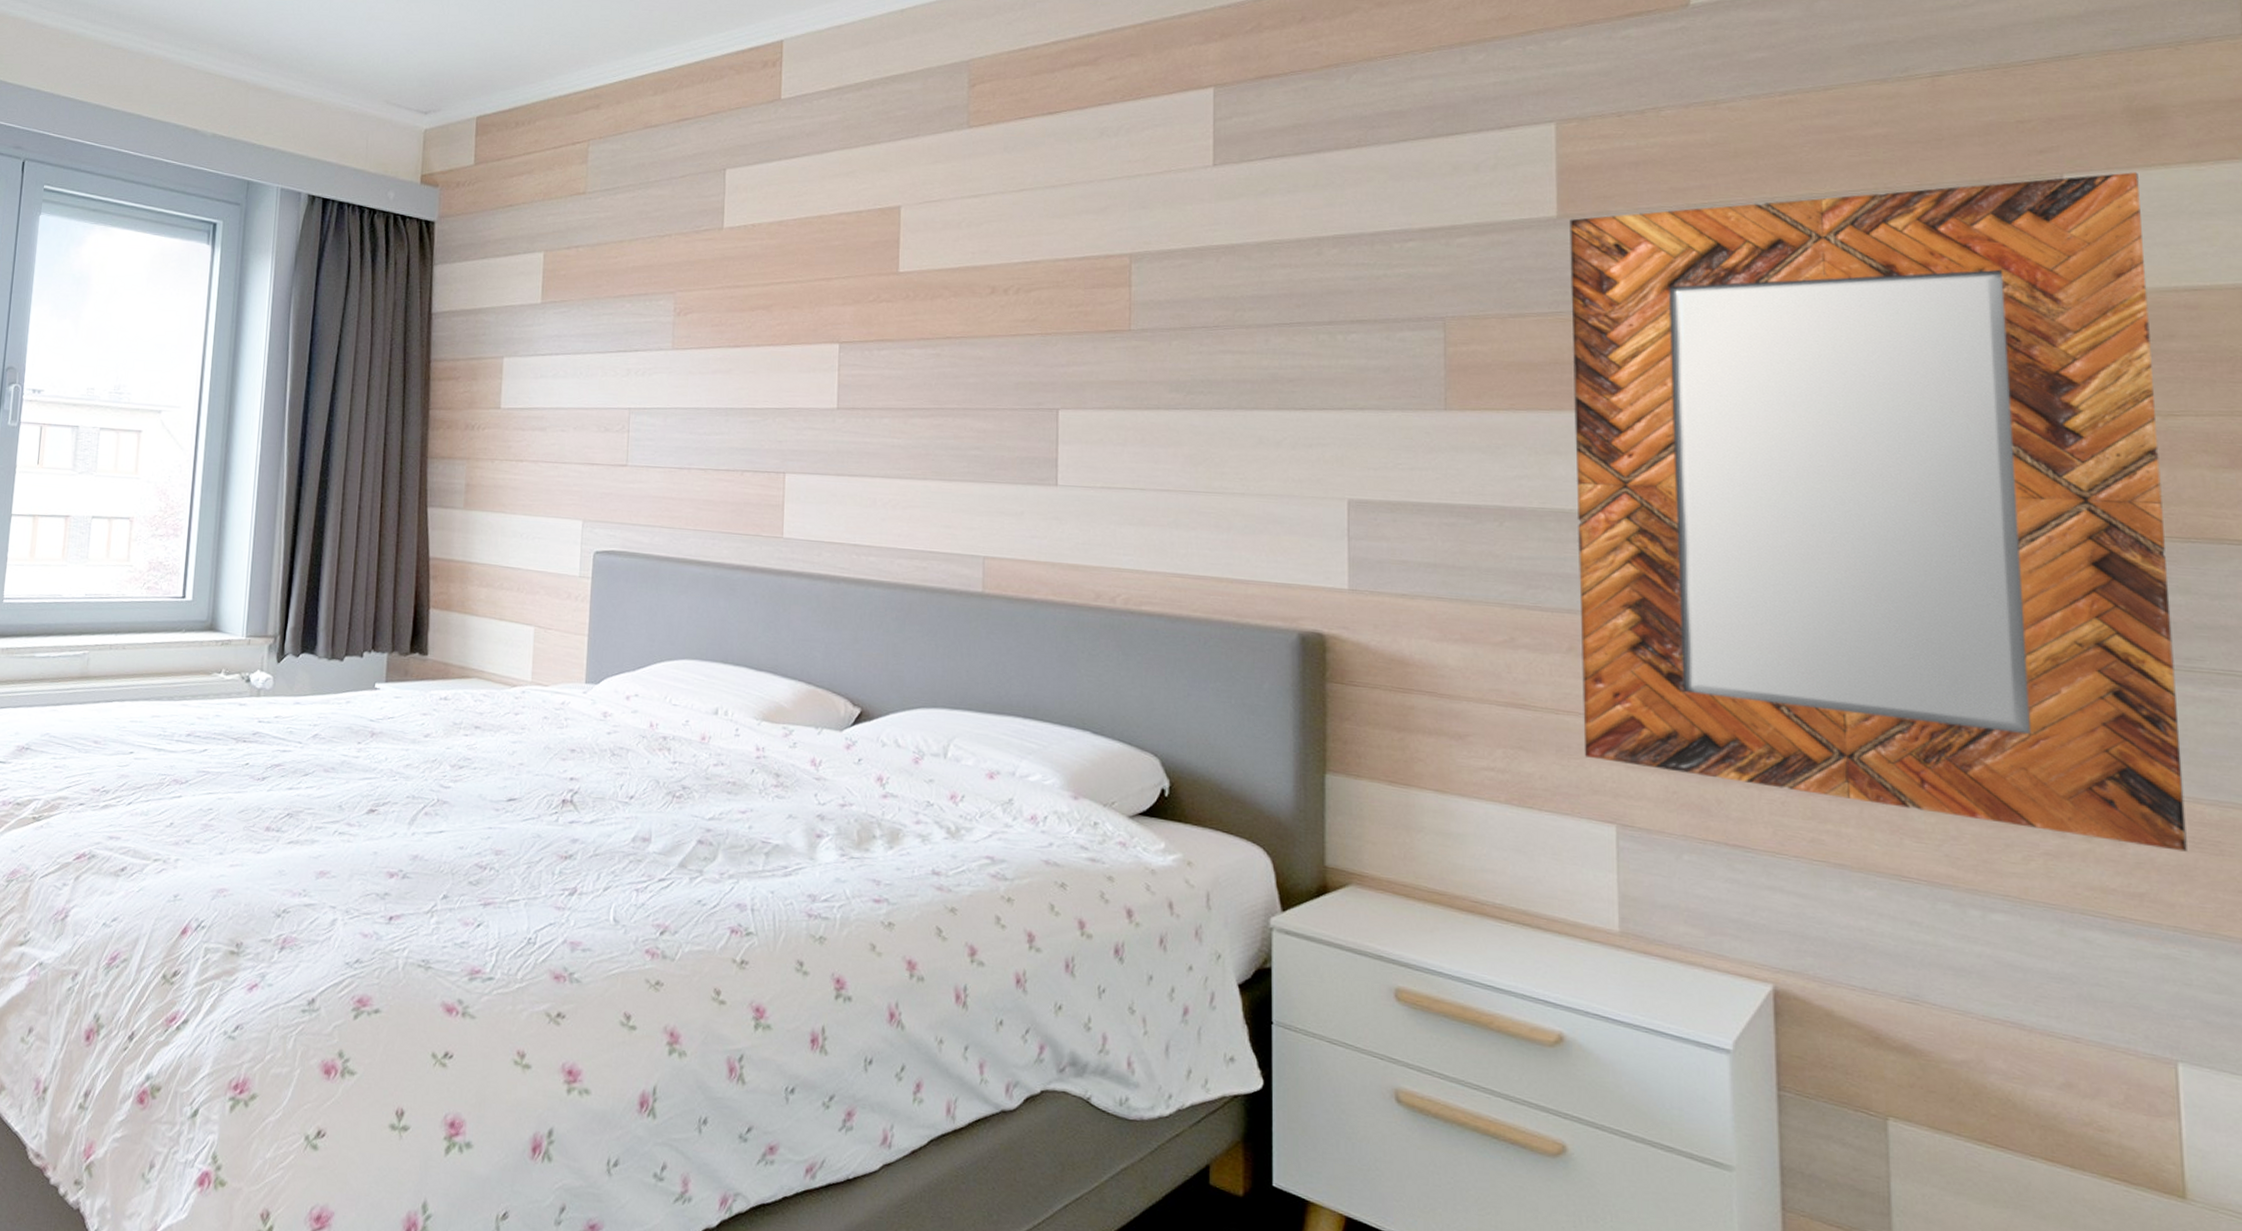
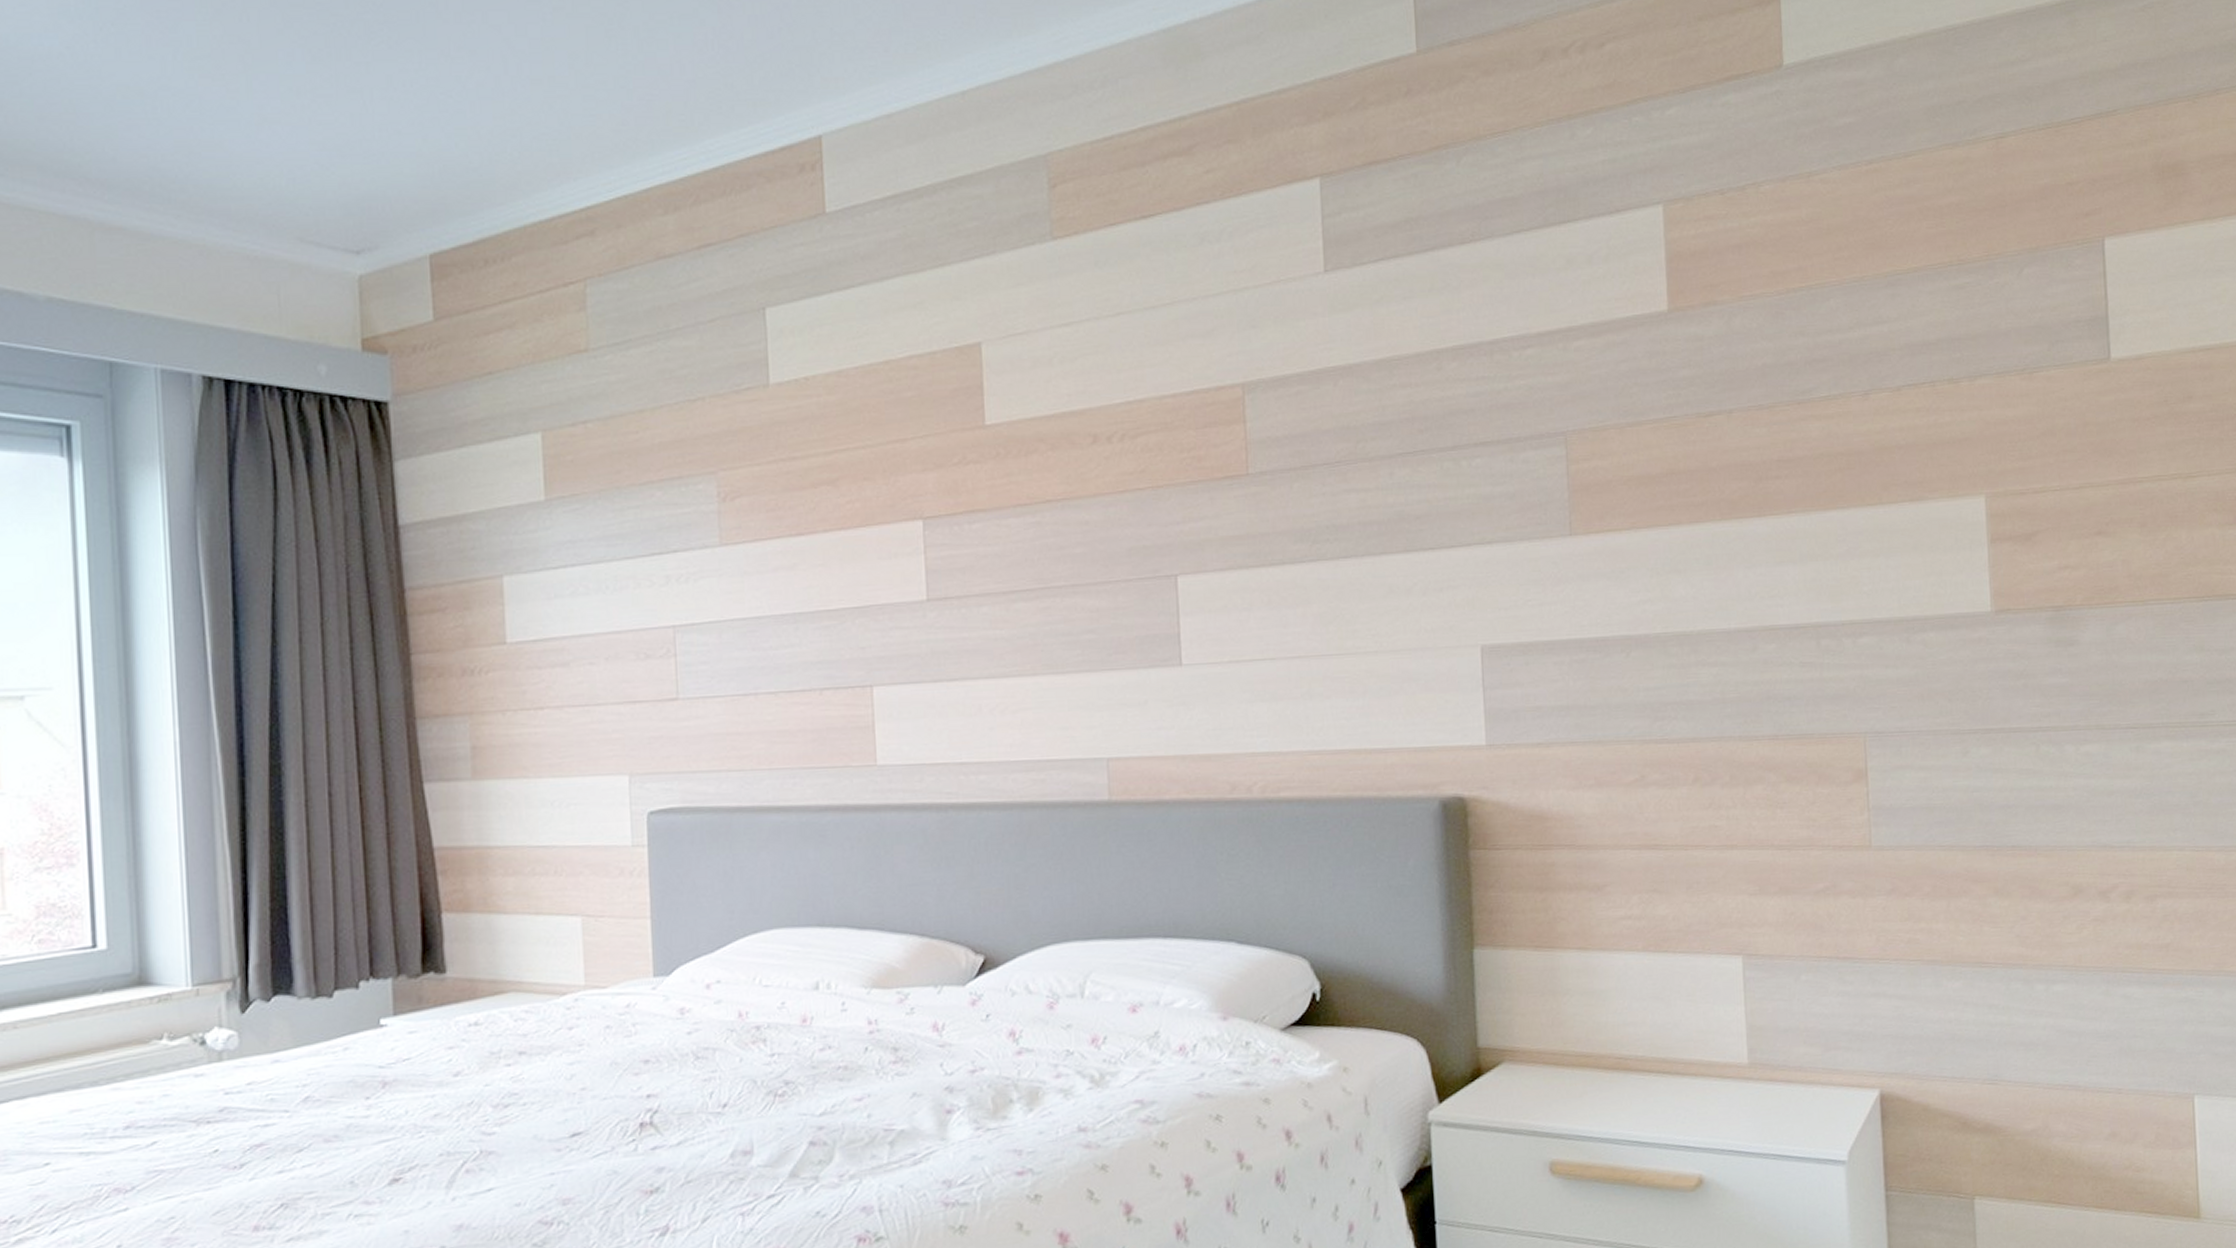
home mirror: present [1569,172,2187,852] -> none [1679,232,2201,899]

